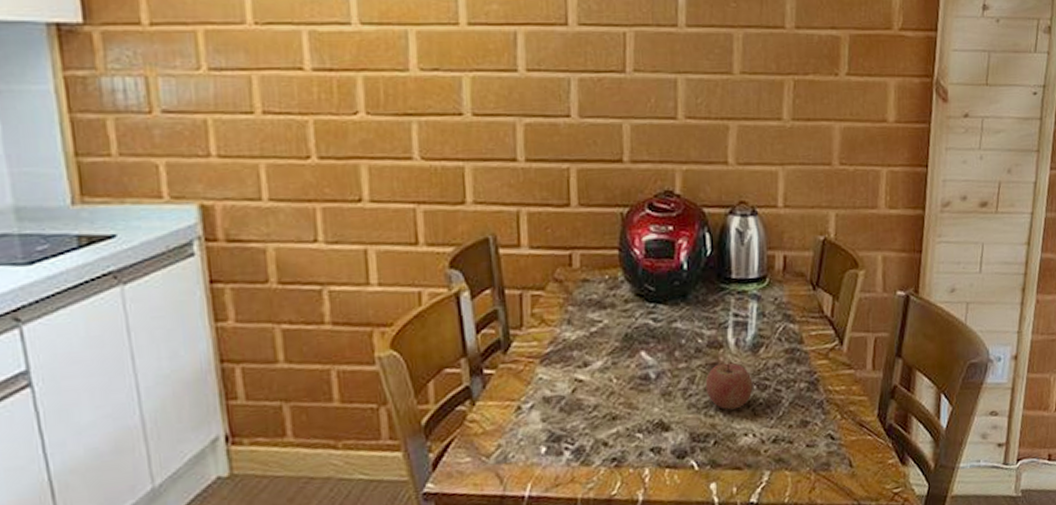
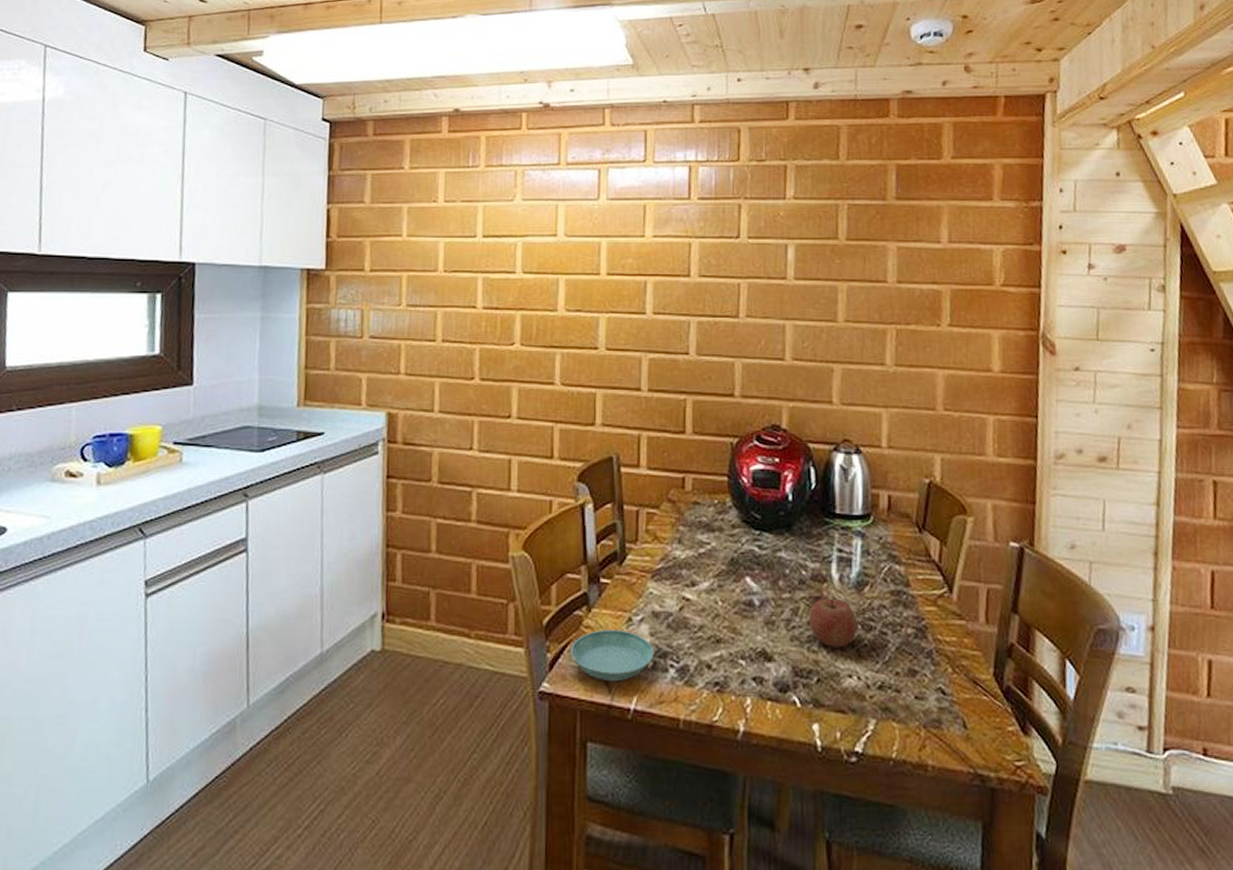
saucer: none [454,420,547,473] -> present [570,629,654,682]

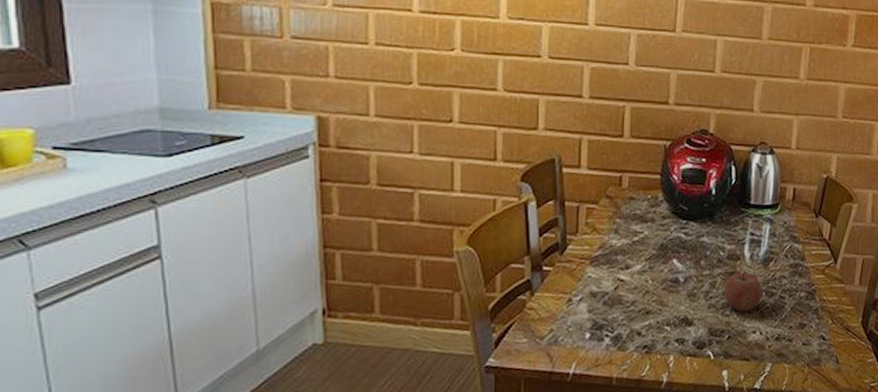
saucer: present [570,629,654,682] -> none [514,309,591,353]

